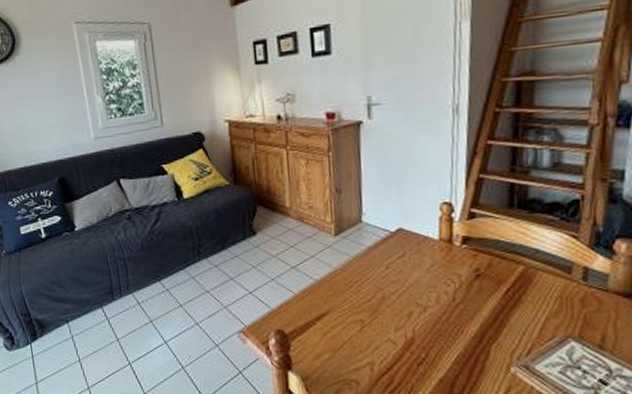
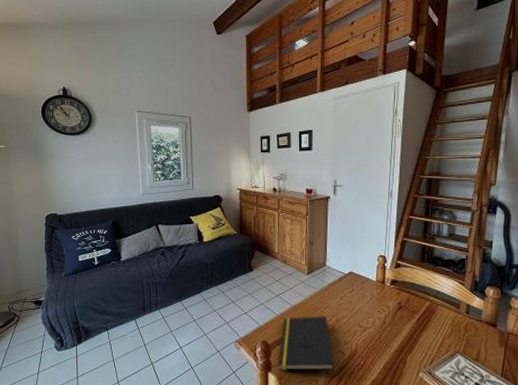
notepad: none [300,291,382,369] -> present [278,315,334,371]

